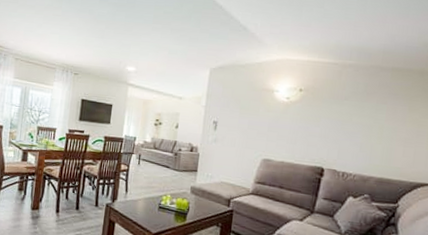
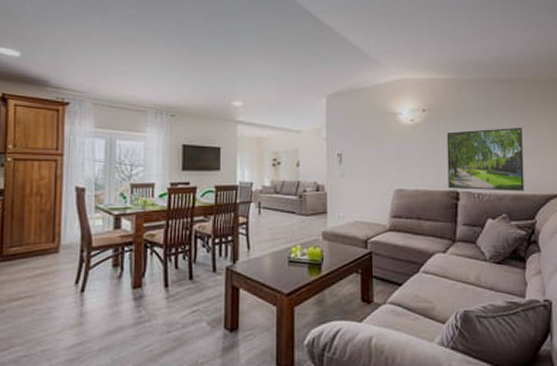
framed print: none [314,112,399,176] -> present [446,127,525,191]

